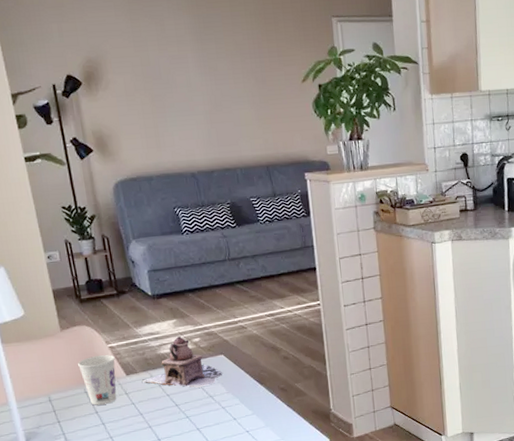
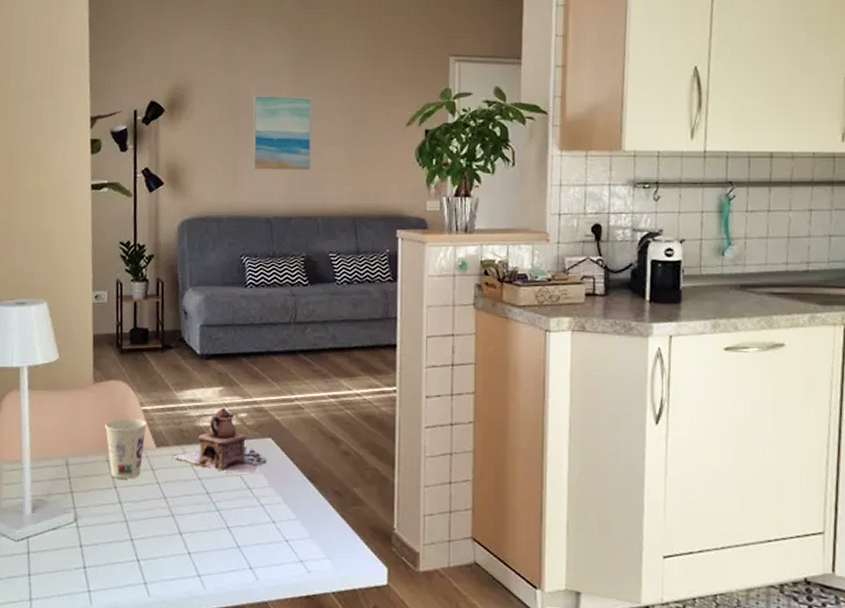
wall art: none [162,61,225,132] -> present [252,94,313,172]

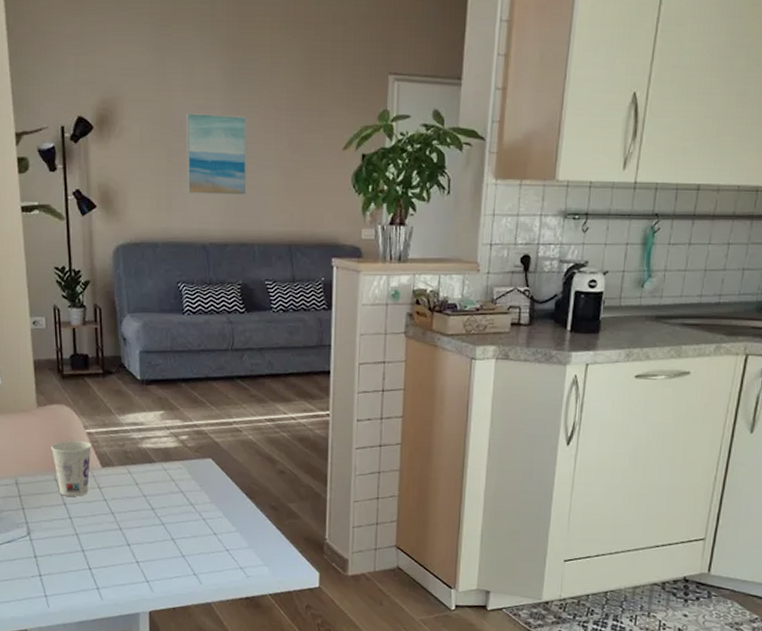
teapot: present [172,408,267,475] -> none [117,431,207,492]

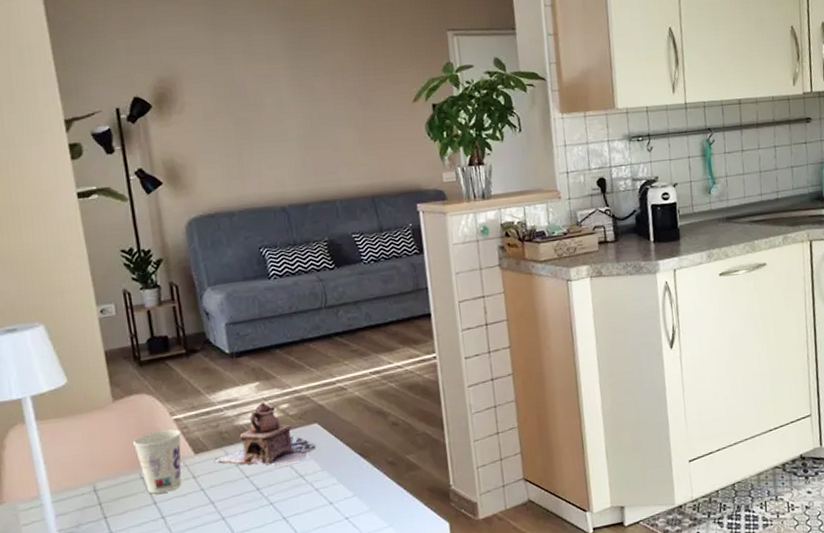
teapot: none [117,431,207,492] -> present [214,402,316,466]
wall art: present [185,112,248,196] -> none [249,80,322,160]

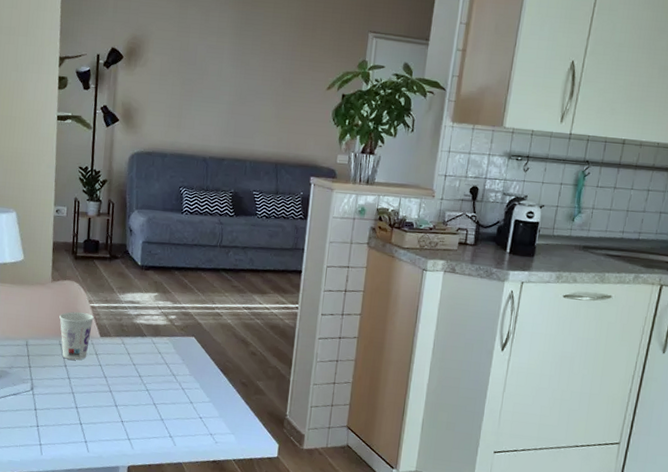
teapot: present [214,402,316,466] -> none [113,310,189,364]

